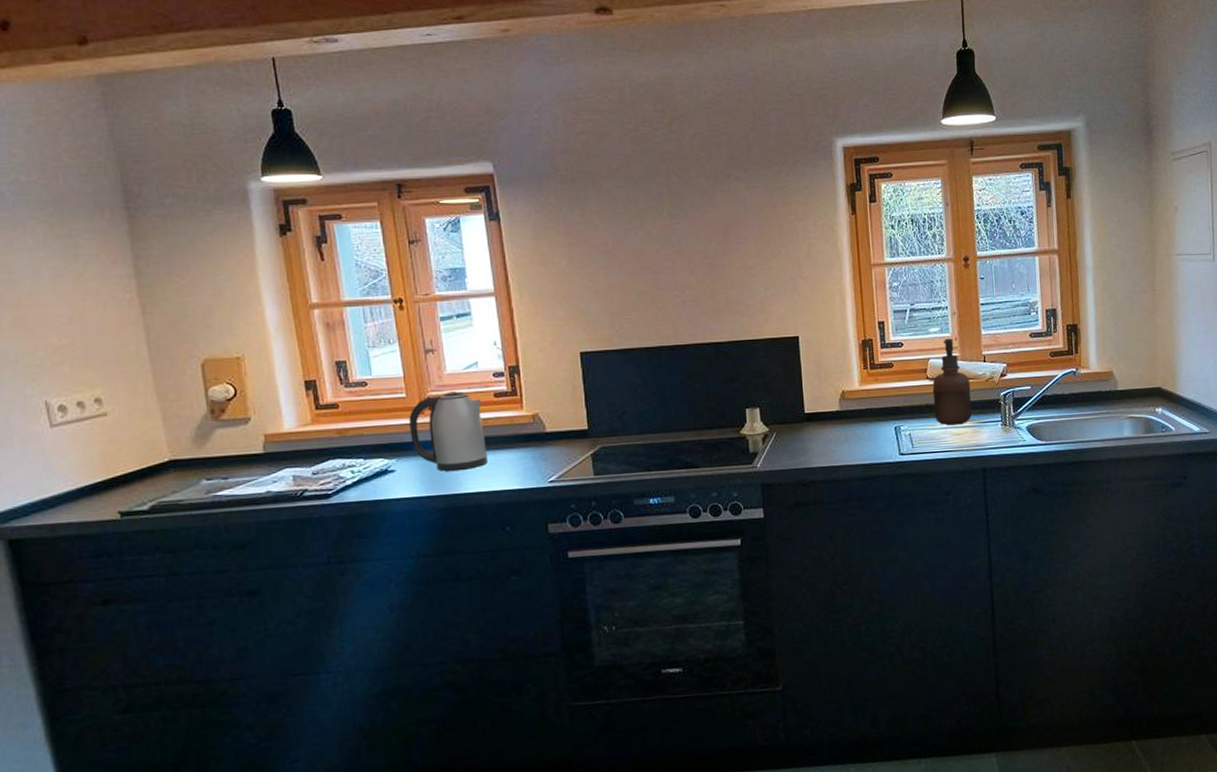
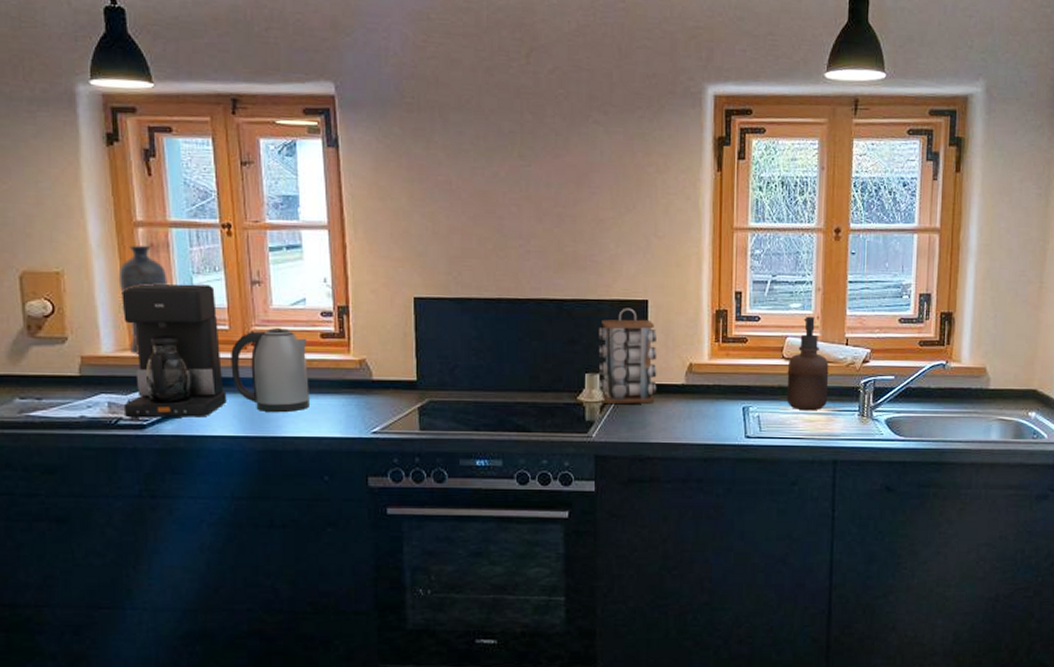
vase: none [296,325,345,428] -> present [118,245,168,354]
coffee maker: none [301,357,408,489] -> present [121,284,227,418]
spice rack: none [755,345,814,435] -> present [598,307,658,405]

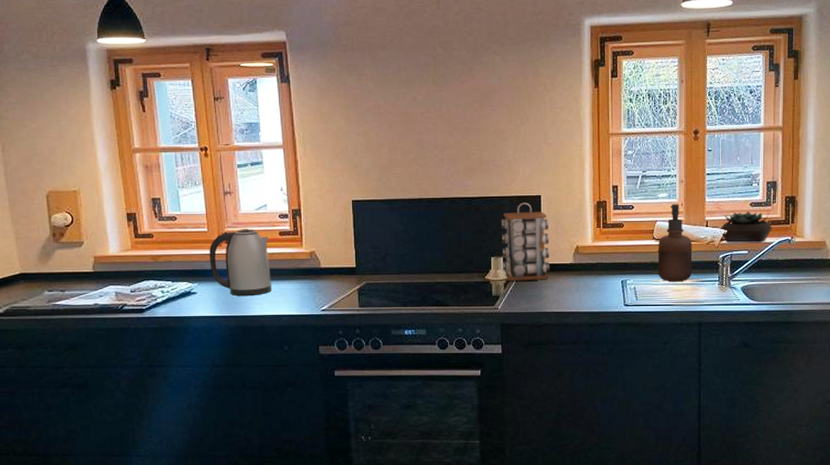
vase: present [118,245,168,354] -> none [121,167,159,253]
coffee maker: present [121,284,227,418] -> none [124,196,207,304]
succulent plant: none [862,329,924,368] -> present [720,211,772,244]

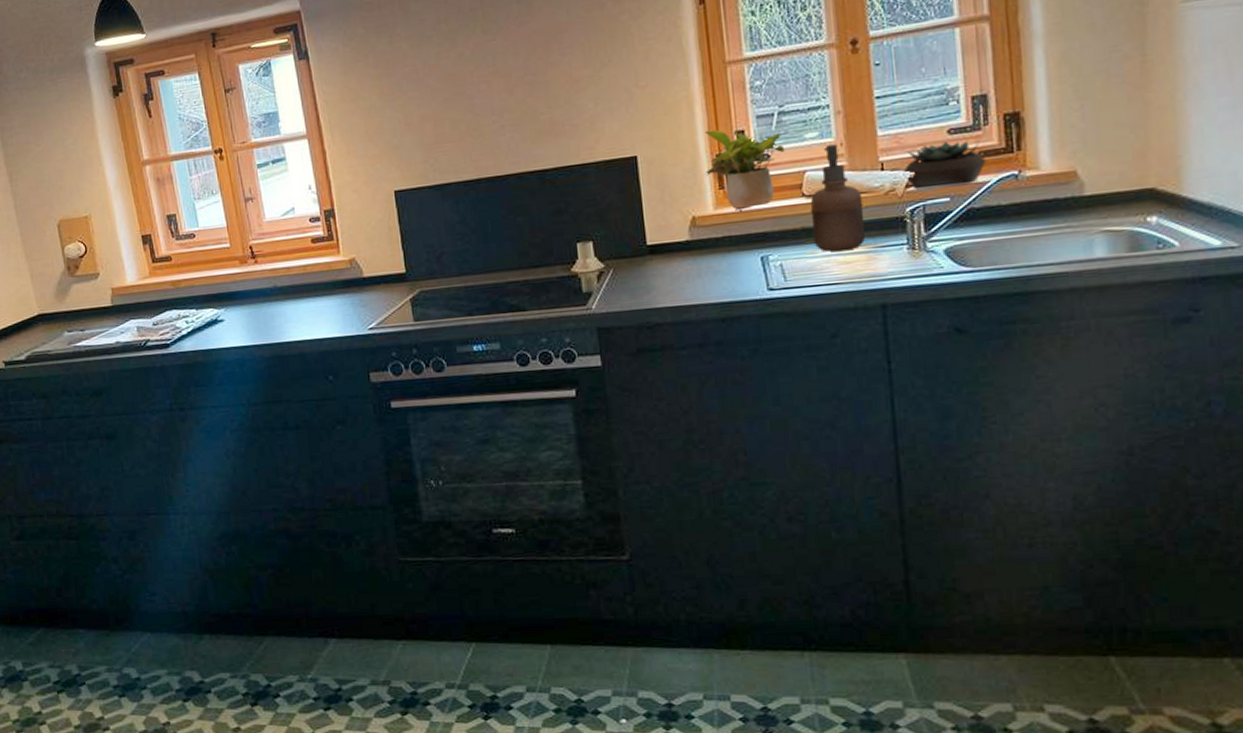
kettle: present [209,229,273,296] -> none [234,239,309,320]
spice rack: present [501,202,550,282] -> none [586,167,658,272]
potted plant: none [587,183,644,245] -> present [703,129,785,211]

